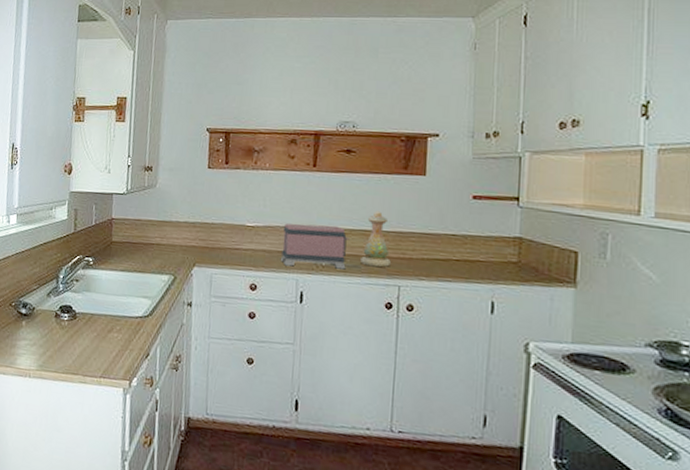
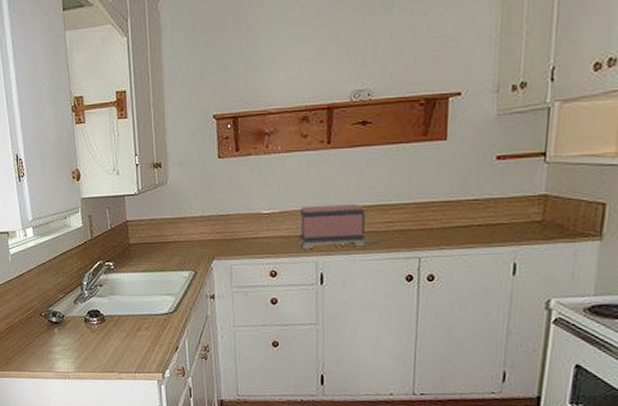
vase: present [360,210,391,268] -> none [380,183,411,241]

